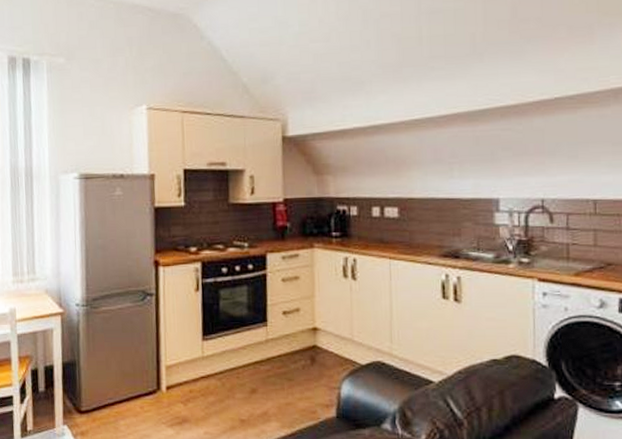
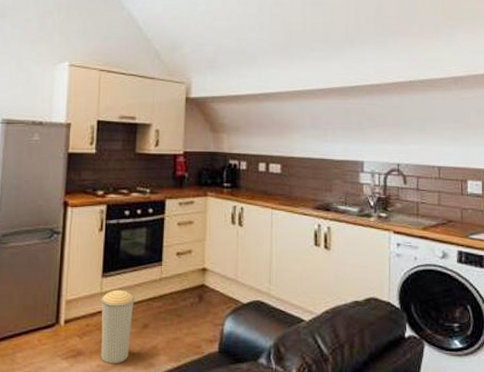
trash can: none [202,353,240,431] -> present [100,290,135,364]

